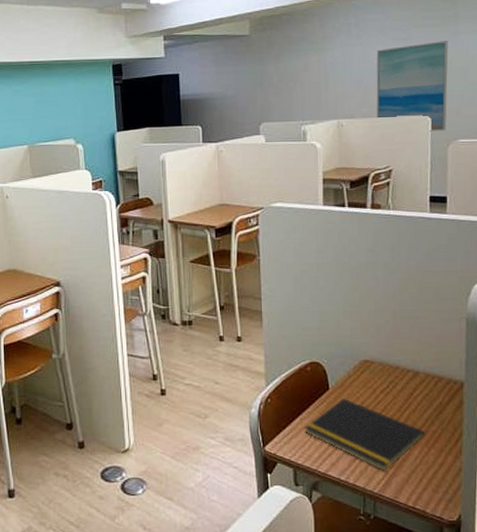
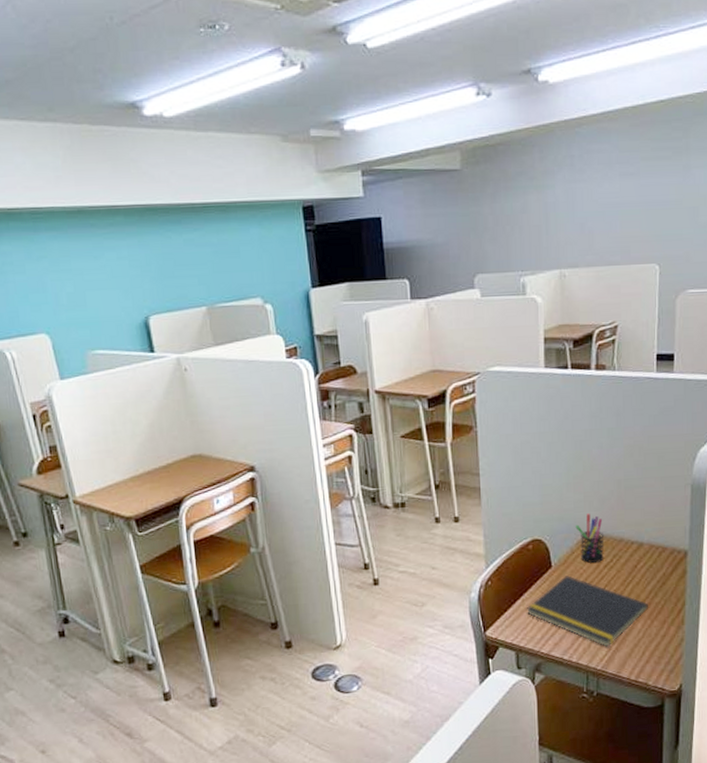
pen holder: none [352,340,381,387] -> present [575,513,605,563]
wall art: present [376,41,448,132] -> none [601,176,679,281]

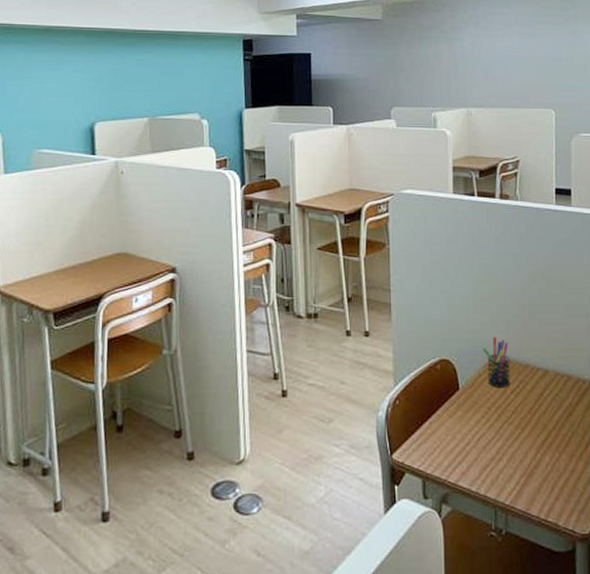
notepad: present [526,576,648,647] -> none [433,399,556,480]

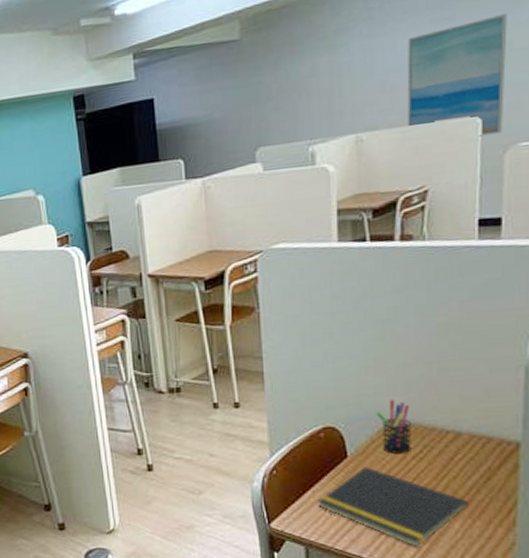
notepad: none [433,399,556,480] -> present [317,467,468,547]
wall art: none [503,38,570,125] -> present [407,14,507,137]

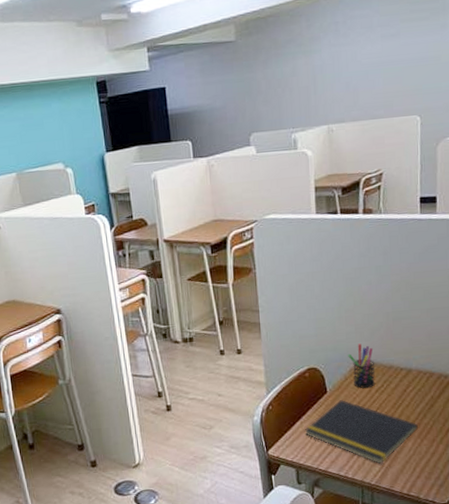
wall art: present [407,14,507,137] -> none [365,34,437,131]

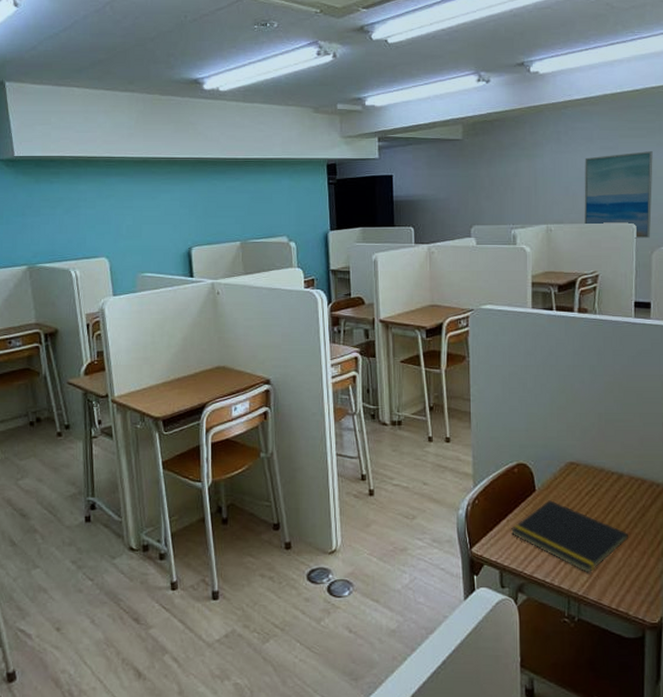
pen holder: present [348,343,375,388] -> none [558,442,586,489]
wall art: none [365,34,437,131] -> present [584,151,653,239]

